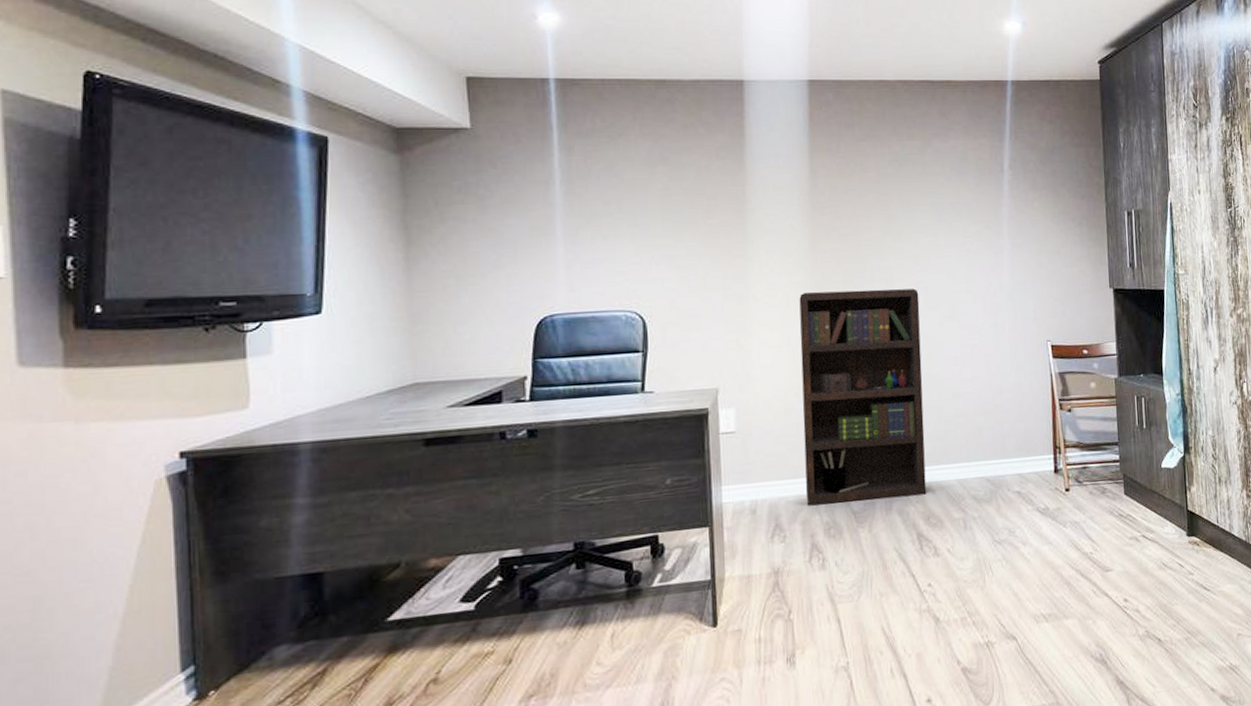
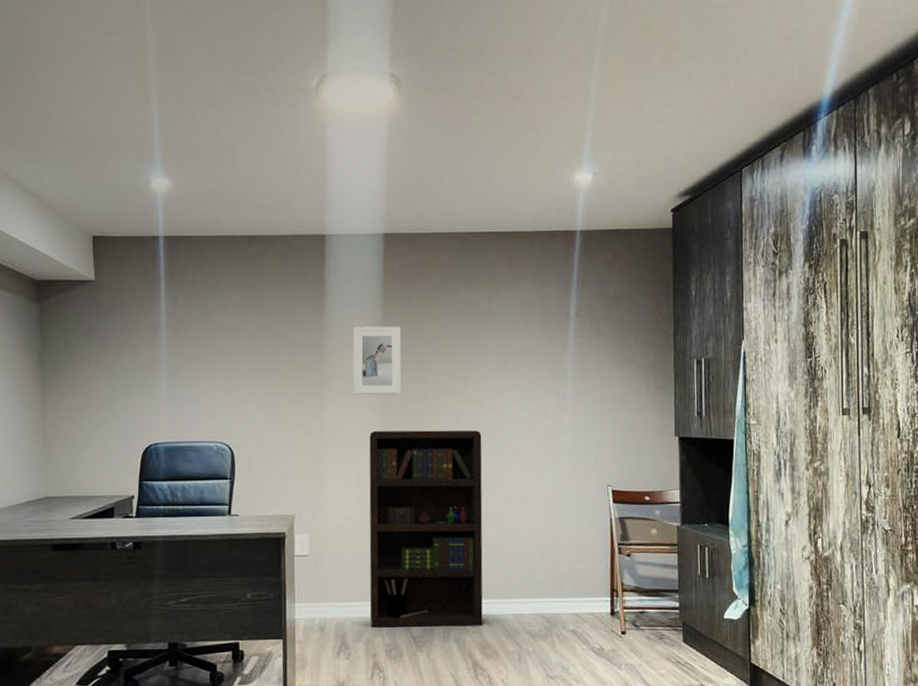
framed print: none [777,179,833,254] -> present [352,326,402,395]

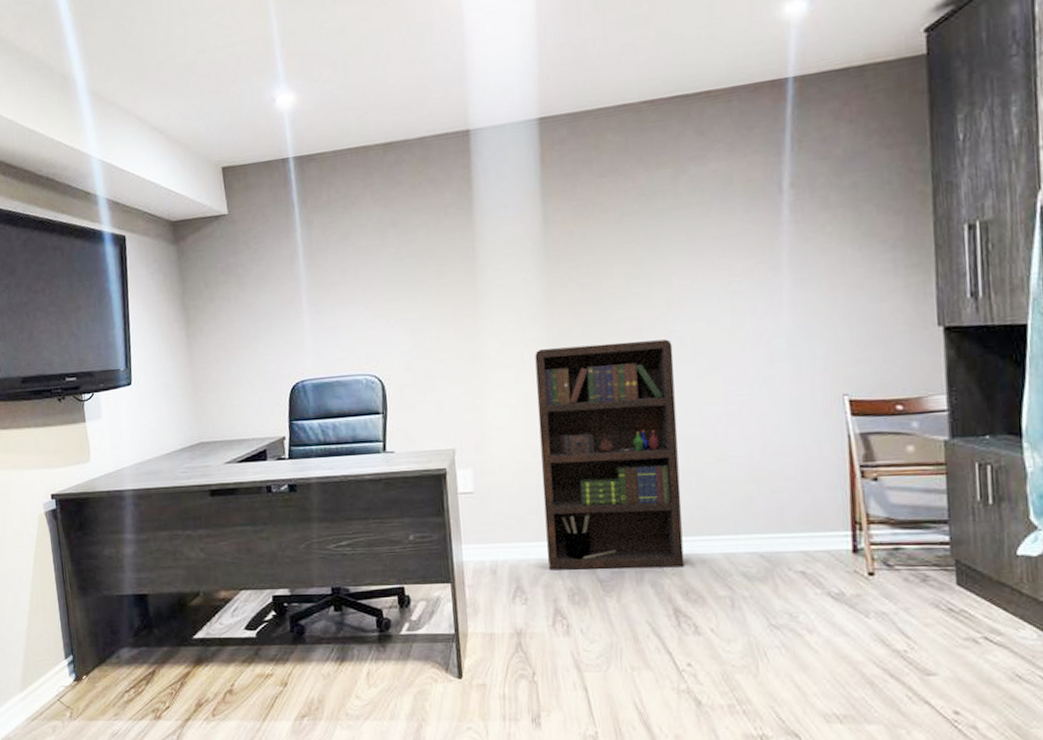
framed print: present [352,326,402,395] -> none [508,225,571,310]

